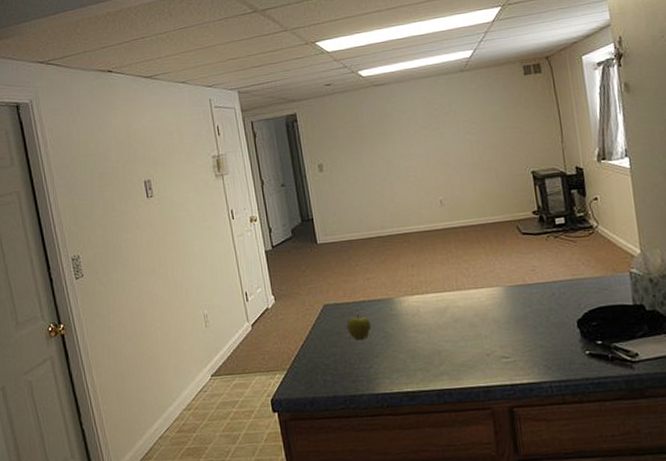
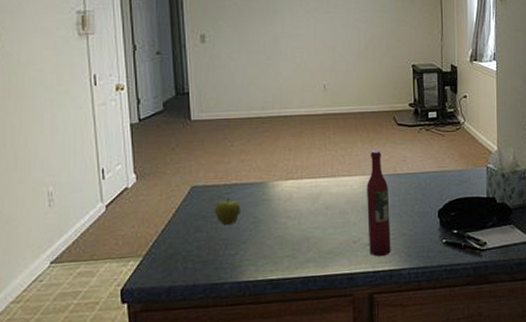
wine bottle: none [494,260,528,369] -> present [366,149,391,256]

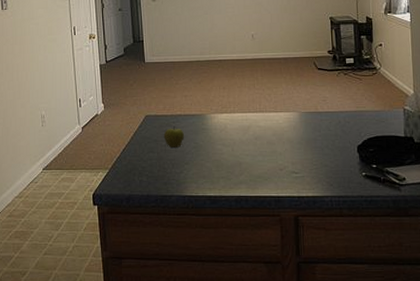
wine bottle: present [366,149,391,256] -> none [291,90,314,183]

